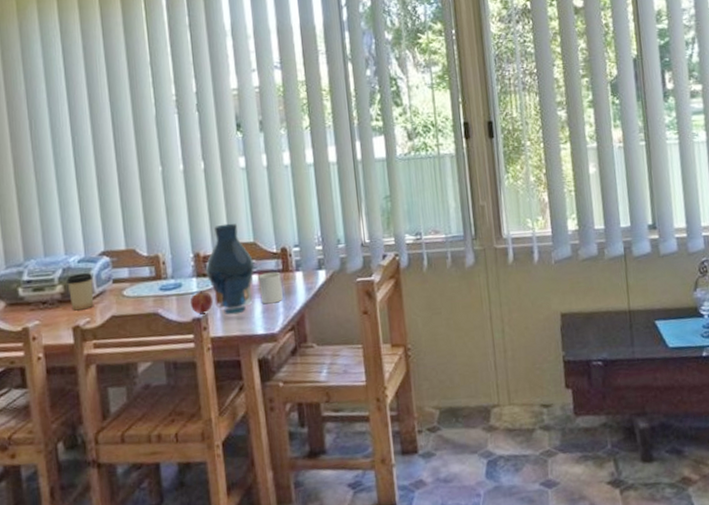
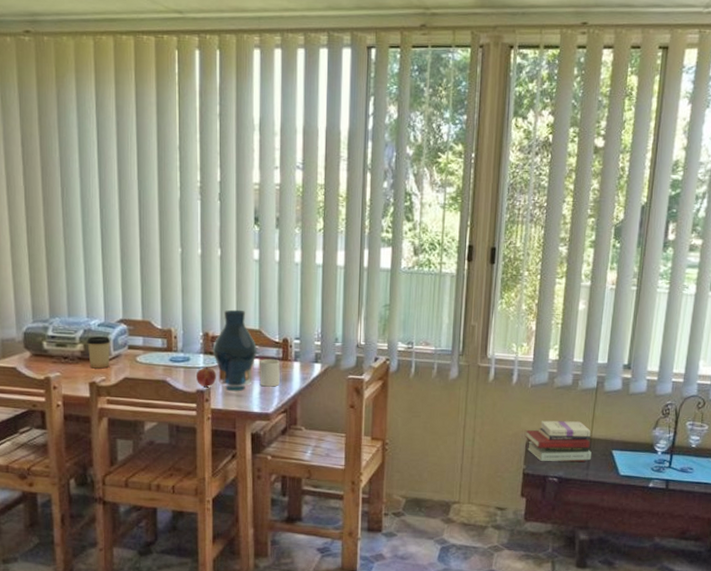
books: none [557,293,634,344] -> present [525,420,592,463]

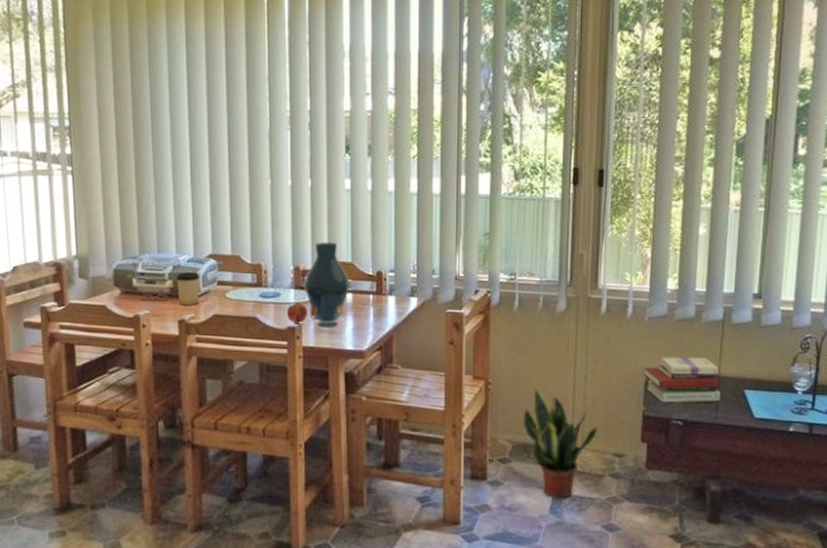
cup: present [260,359,280,387] -> none [353,293,374,323]
potted plant: none [416,449,483,548] -> present [523,388,598,499]

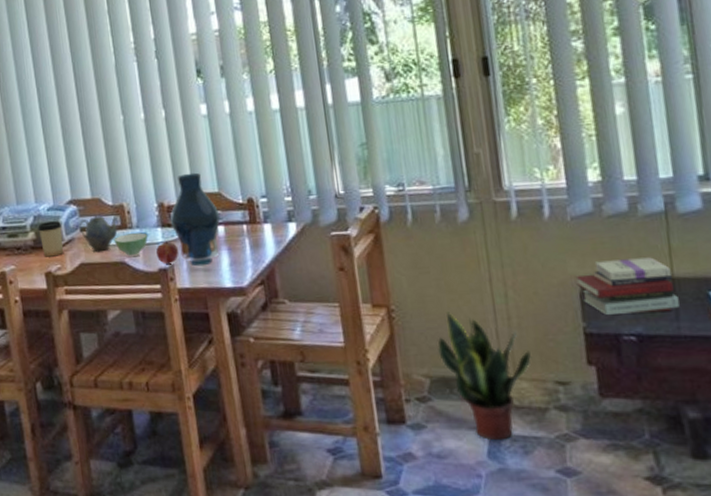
teapot: none [216,272,254,306] -> present [79,215,118,253]
bowl: none [248,292,281,314] -> present [113,232,148,258]

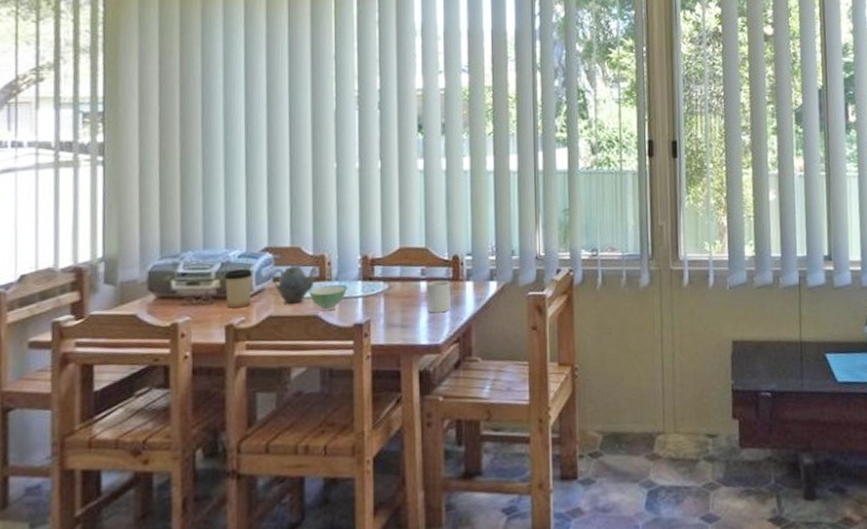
fruit: present [155,241,179,264] -> none [352,295,378,319]
vase: present [170,172,220,267] -> none [373,226,423,323]
cup: none [225,223,251,257] -> present [427,280,451,313]
potted plant: present [438,312,532,441] -> none [612,370,690,492]
books: present [575,257,680,315] -> none [729,323,804,374]

